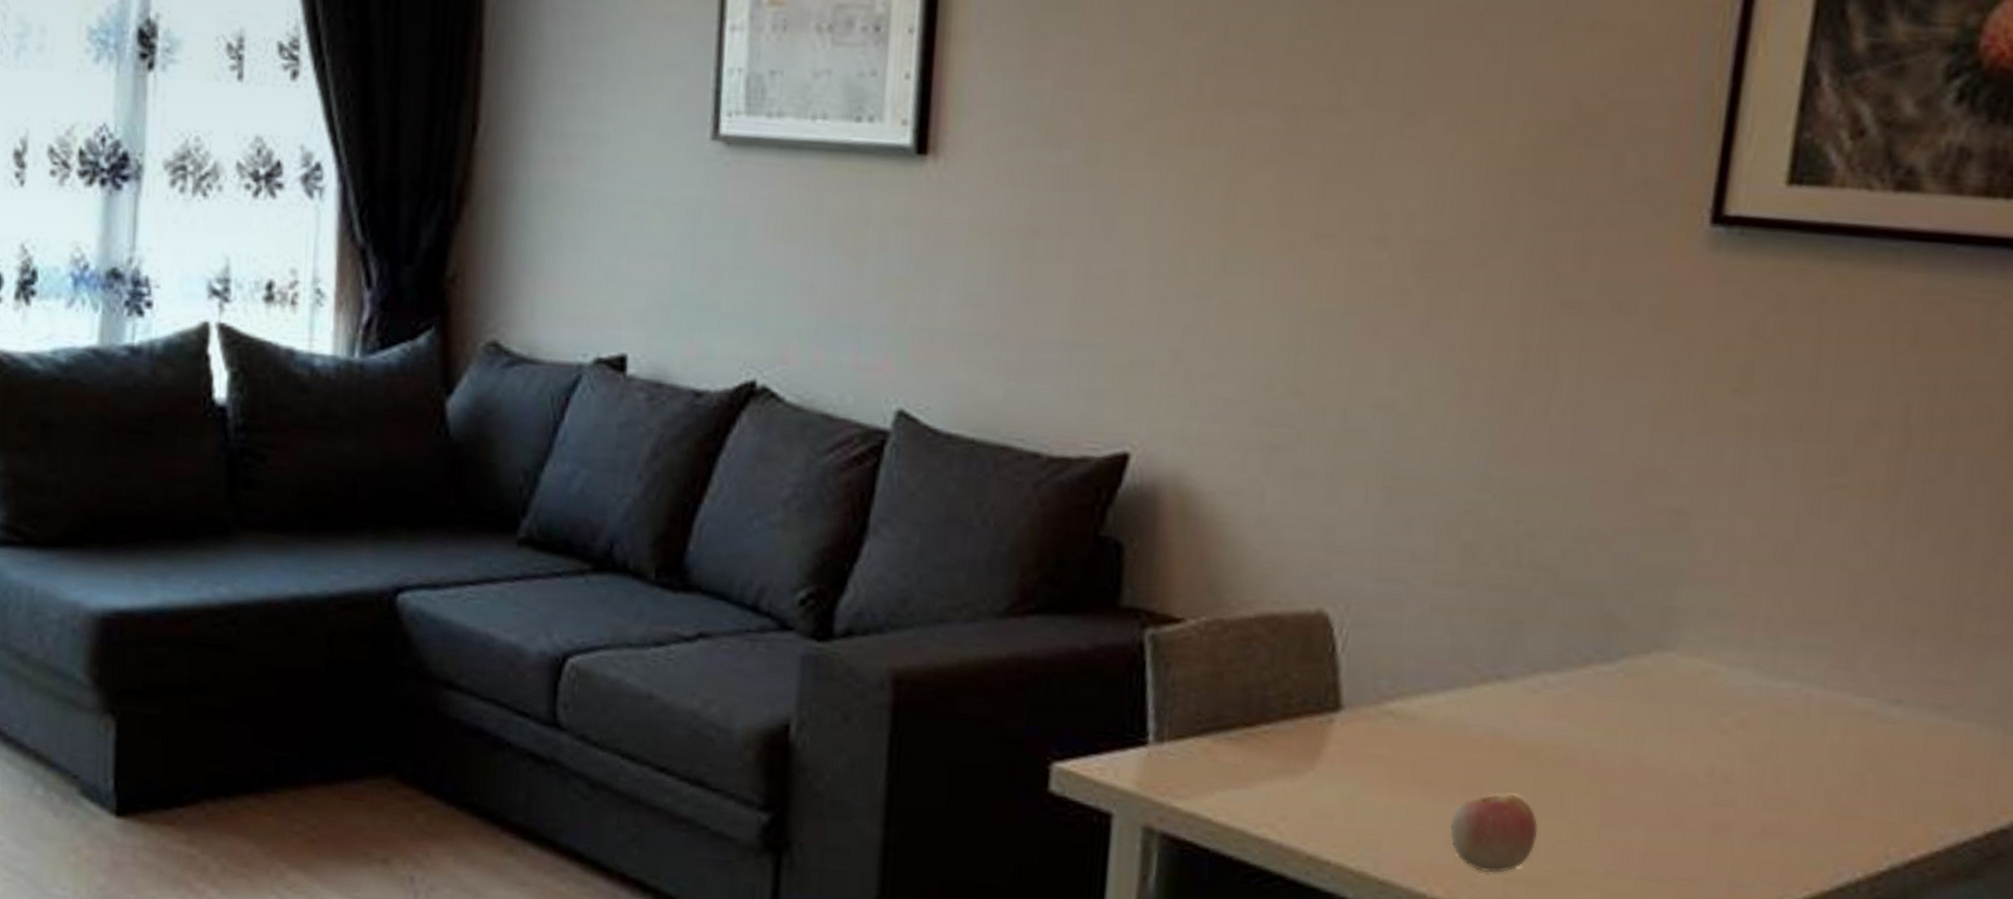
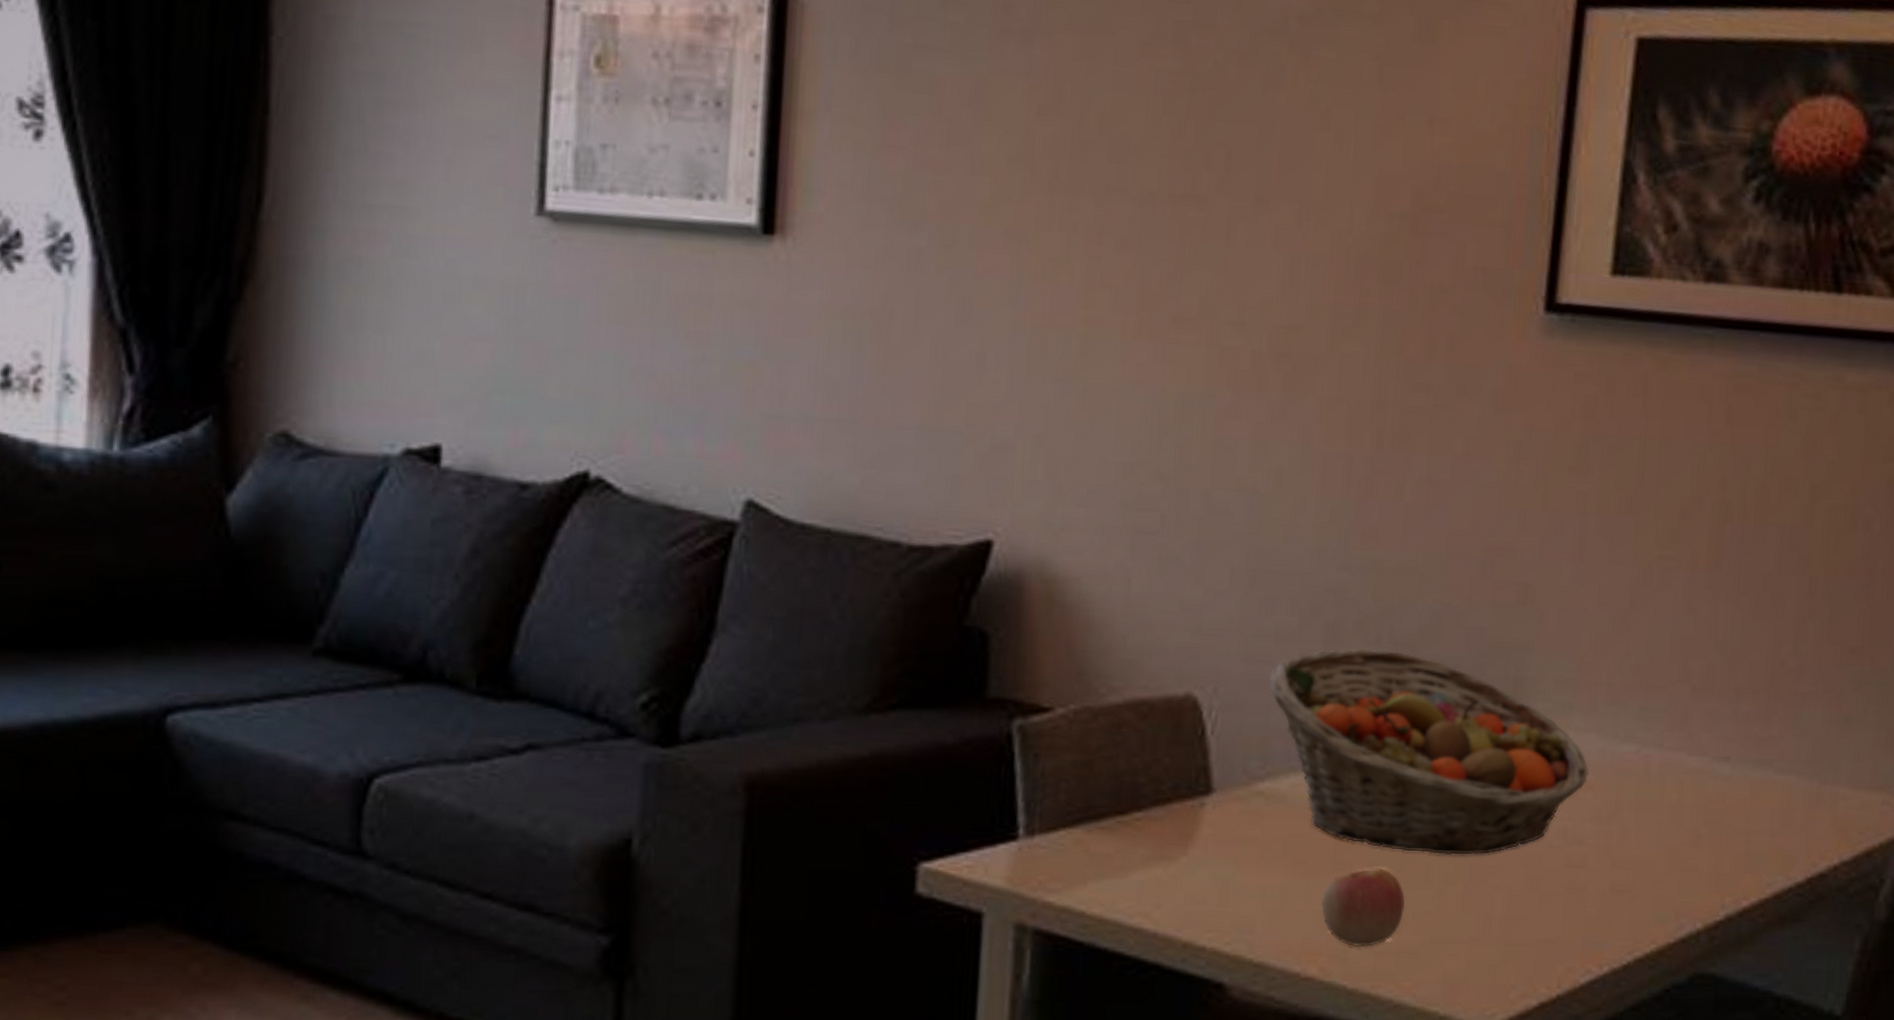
fruit basket: none [1401,570,1742,787] -> present [1268,648,1589,855]

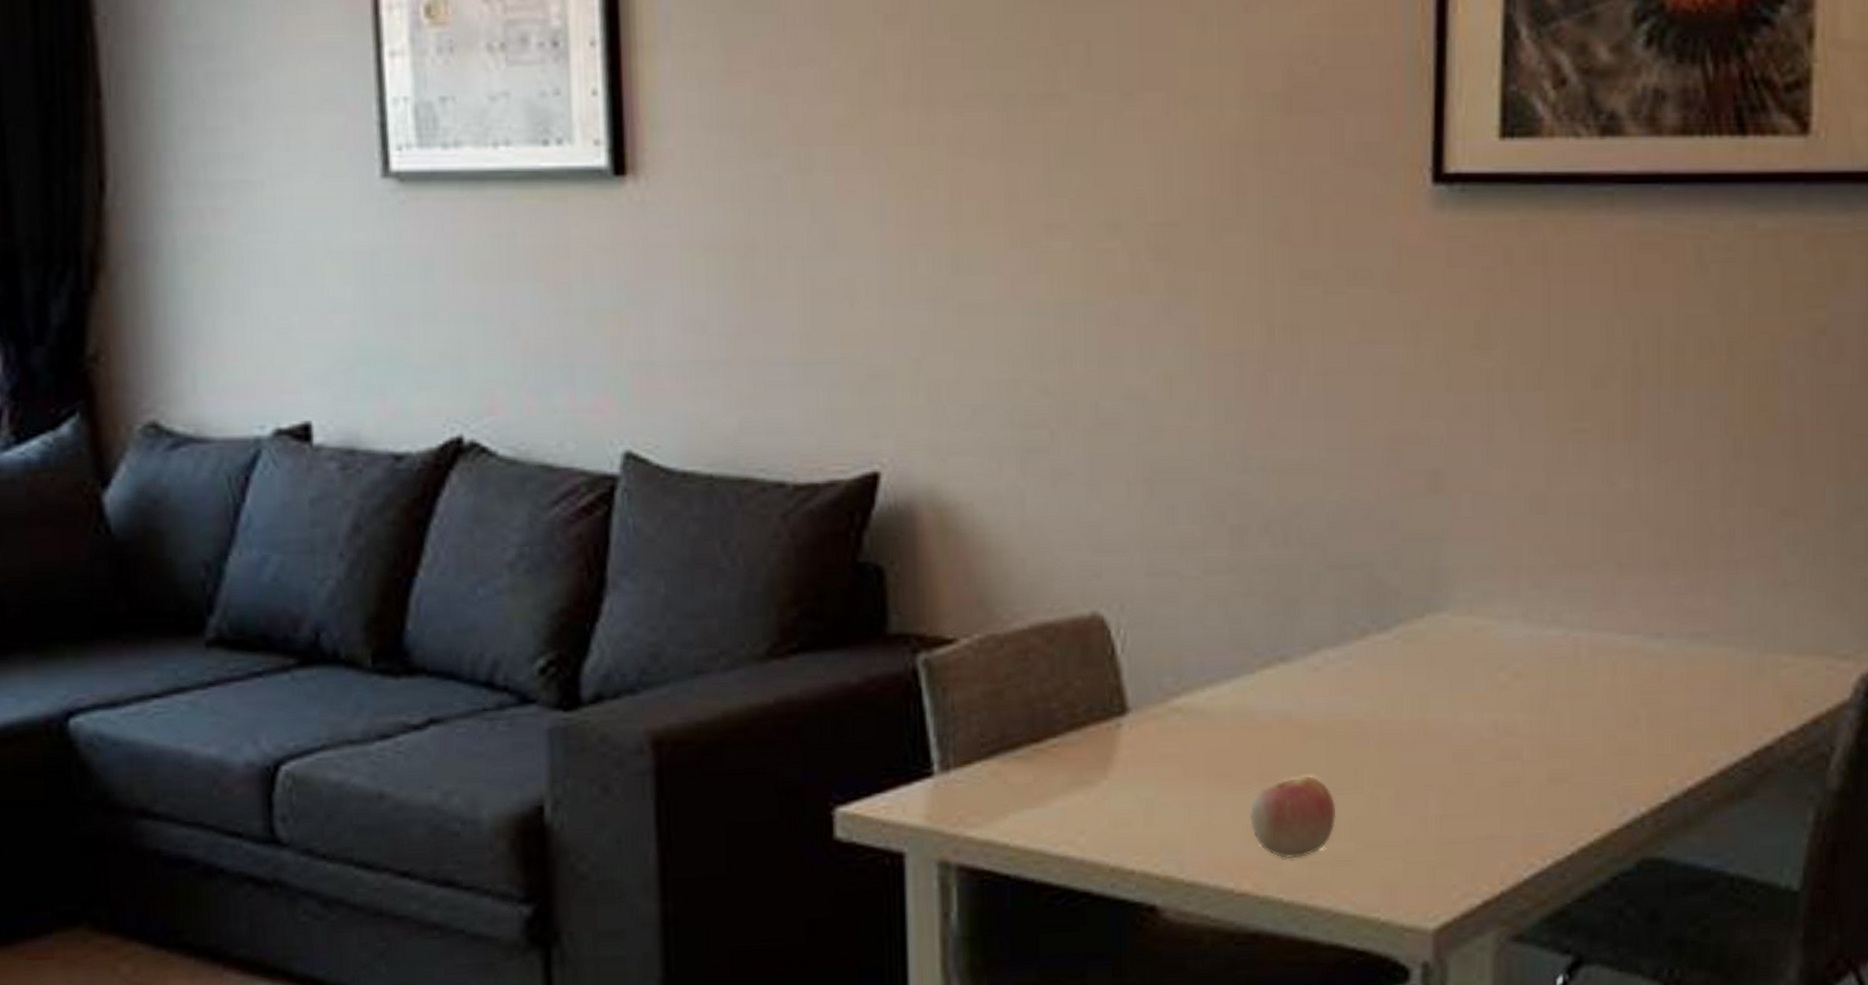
fruit basket: present [1268,648,1589,855] -> none [1176,551,1516,757]

